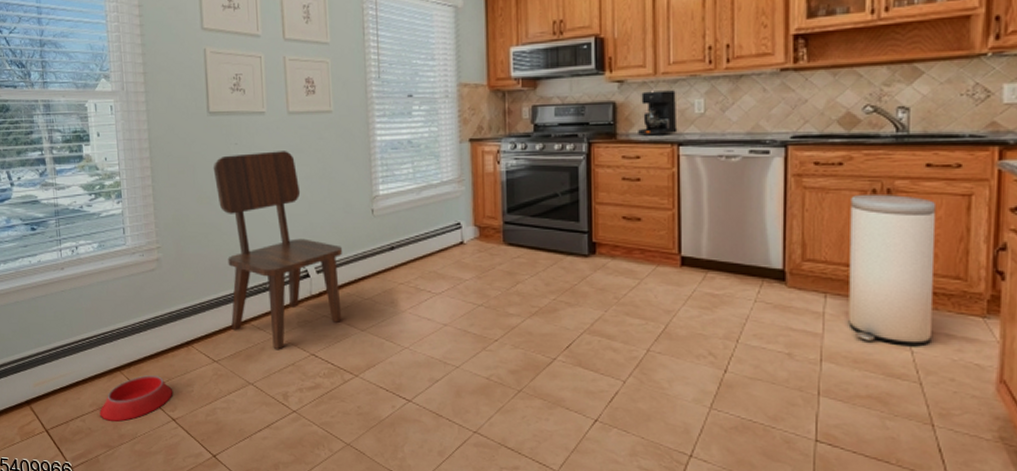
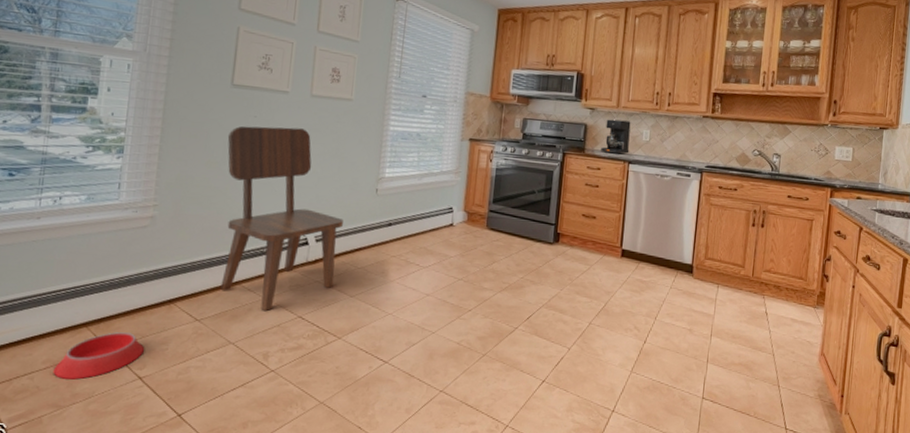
pedal bin: present [848,193,937,347] -> none [731,213,792,327]

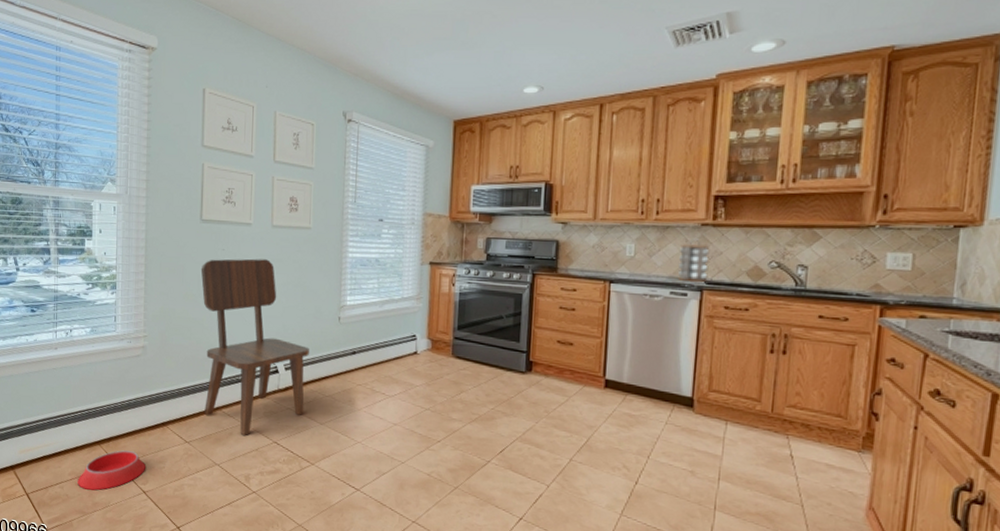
coffee maker: present [601,119,631,155] -> none [576,233,611,273]
spice rack: none [683,128,709,167] -> present [678,238,710,284]

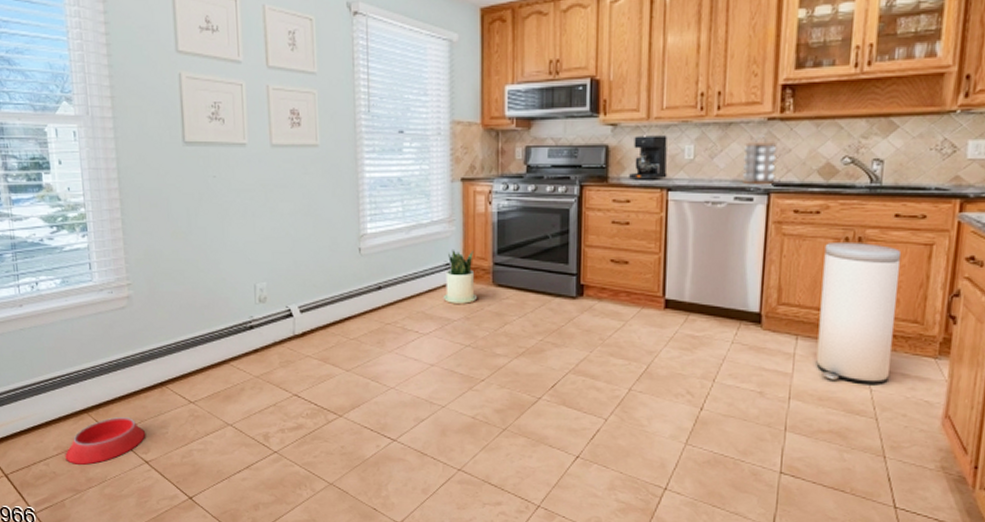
dining chair: present [200,258,309,436] -> none [189,185,327,391]
planter: none [408,322,439,372] -> present [443,249,478,304]
coffee maker: none [576,233,611,273] -> present [629,135,668,180]
pedal bin: none [744,337,826,474] -> present [816,241,902,385]

